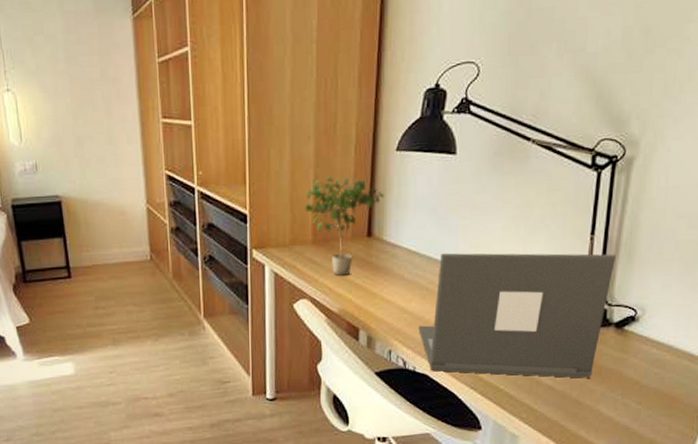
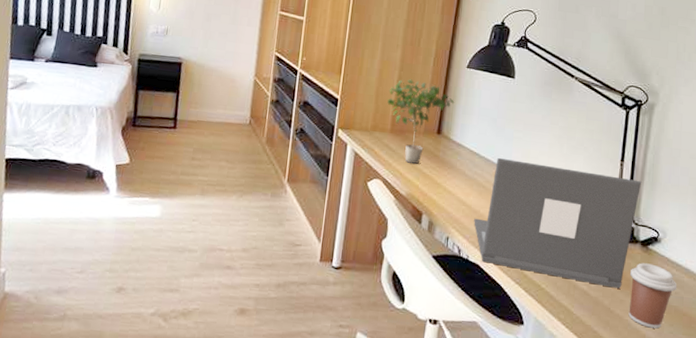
coffee cup: none [600,346,658,414] -> present [628,262,677,329]

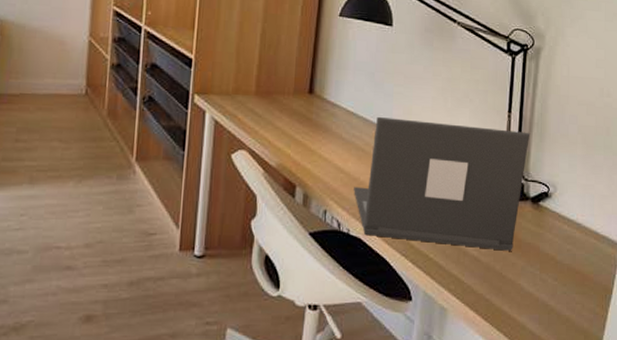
potted plant: present [387,79,455,164] -> none [250,32,327,129]
coffee cup: present [628,262,677,329] -> none [521,221,569,290]

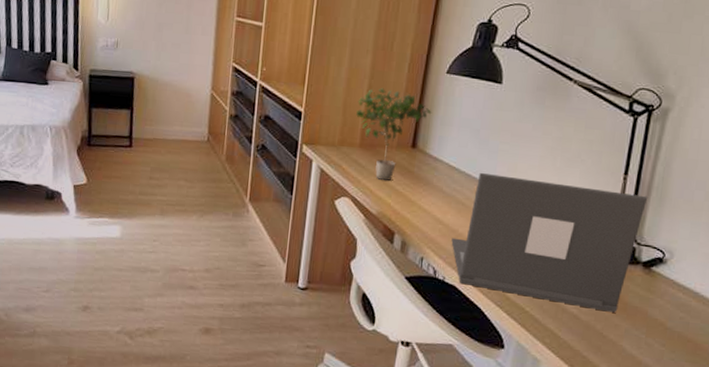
potted plant: none [250,32,327,129] -> present [356,88,432,181]

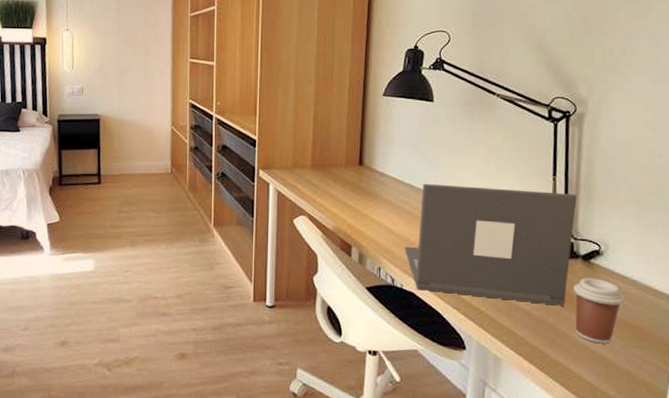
potted plant: present [356,88,432,181] -> none [306,113,374,197]
coffee cup: none [623,285,683,355] -> present [574,278,625,344]

